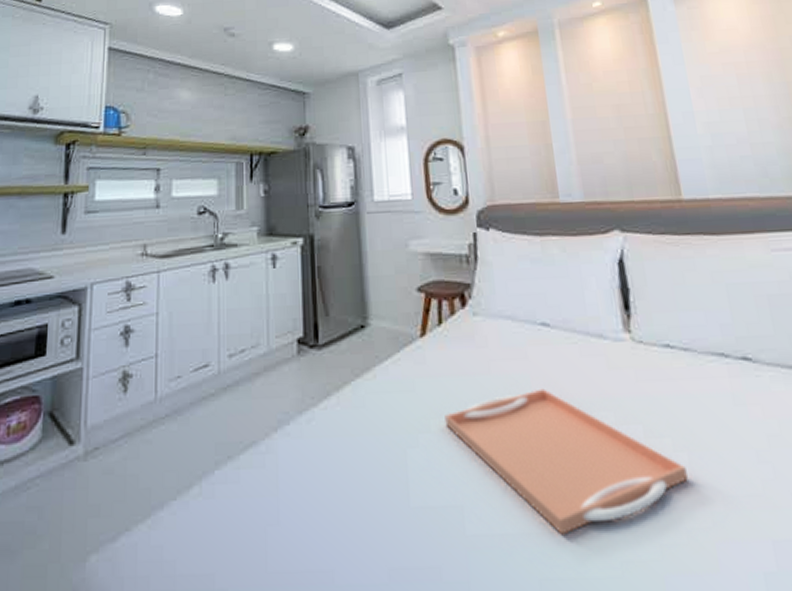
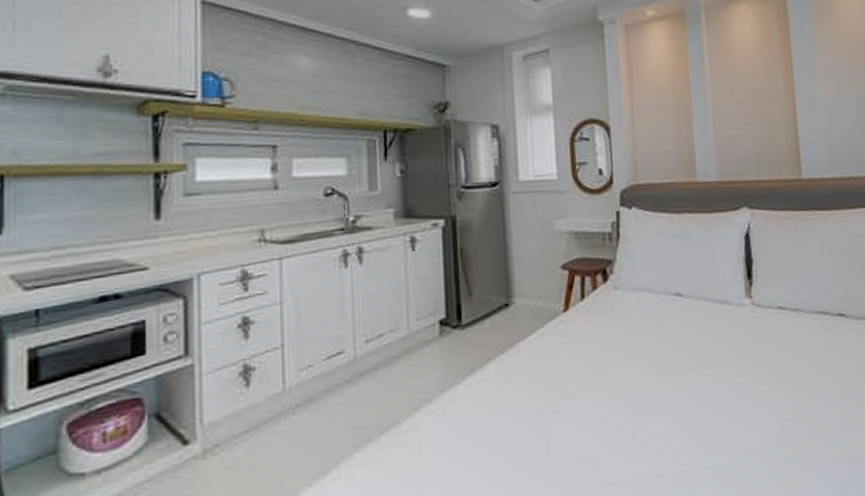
serving tray: present [445,388,688,535] -> none [585,351,789,474]

